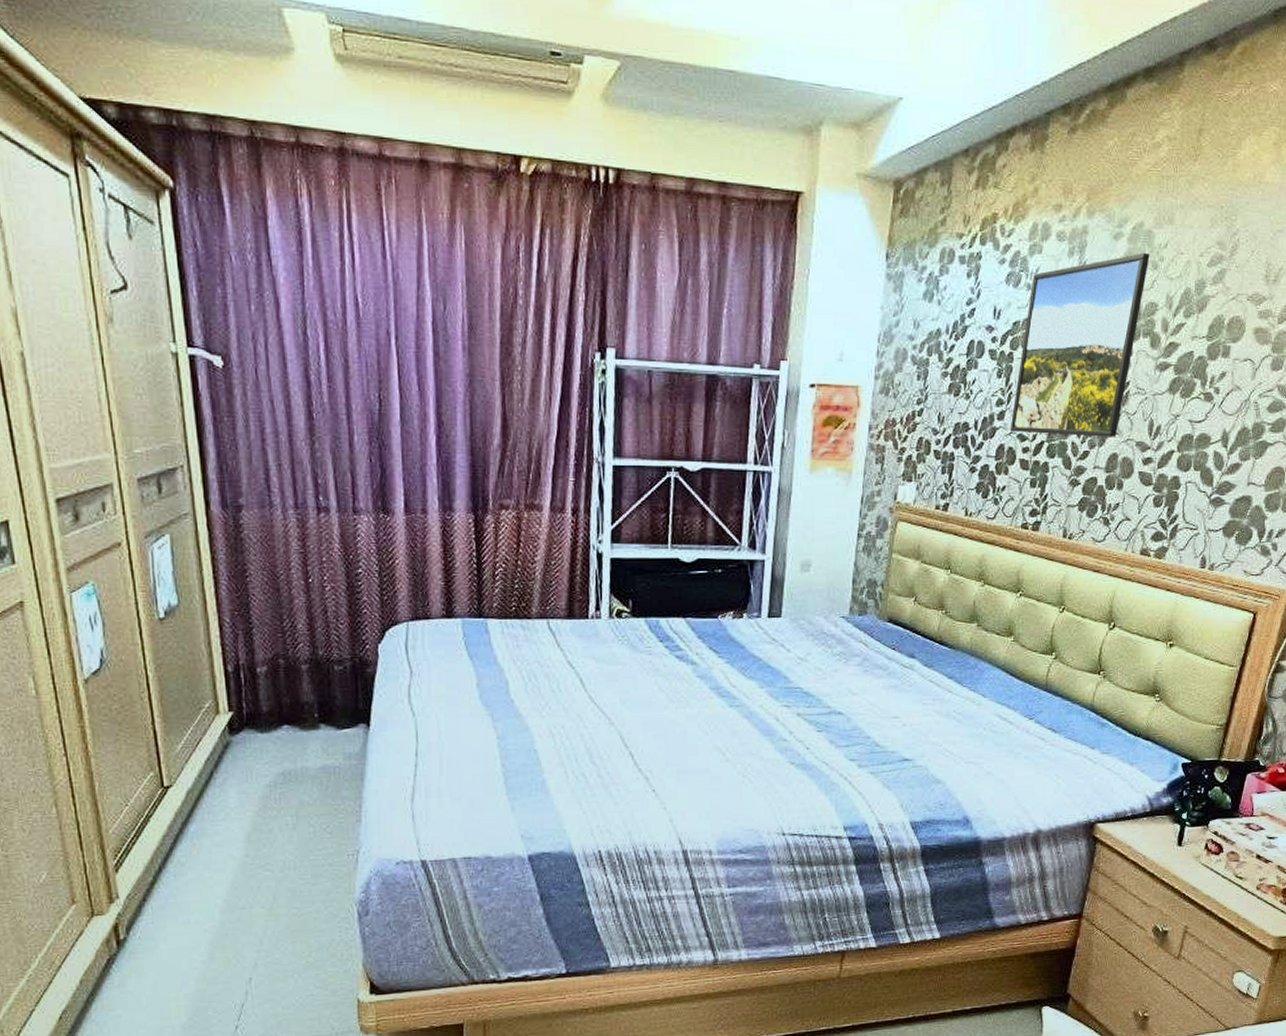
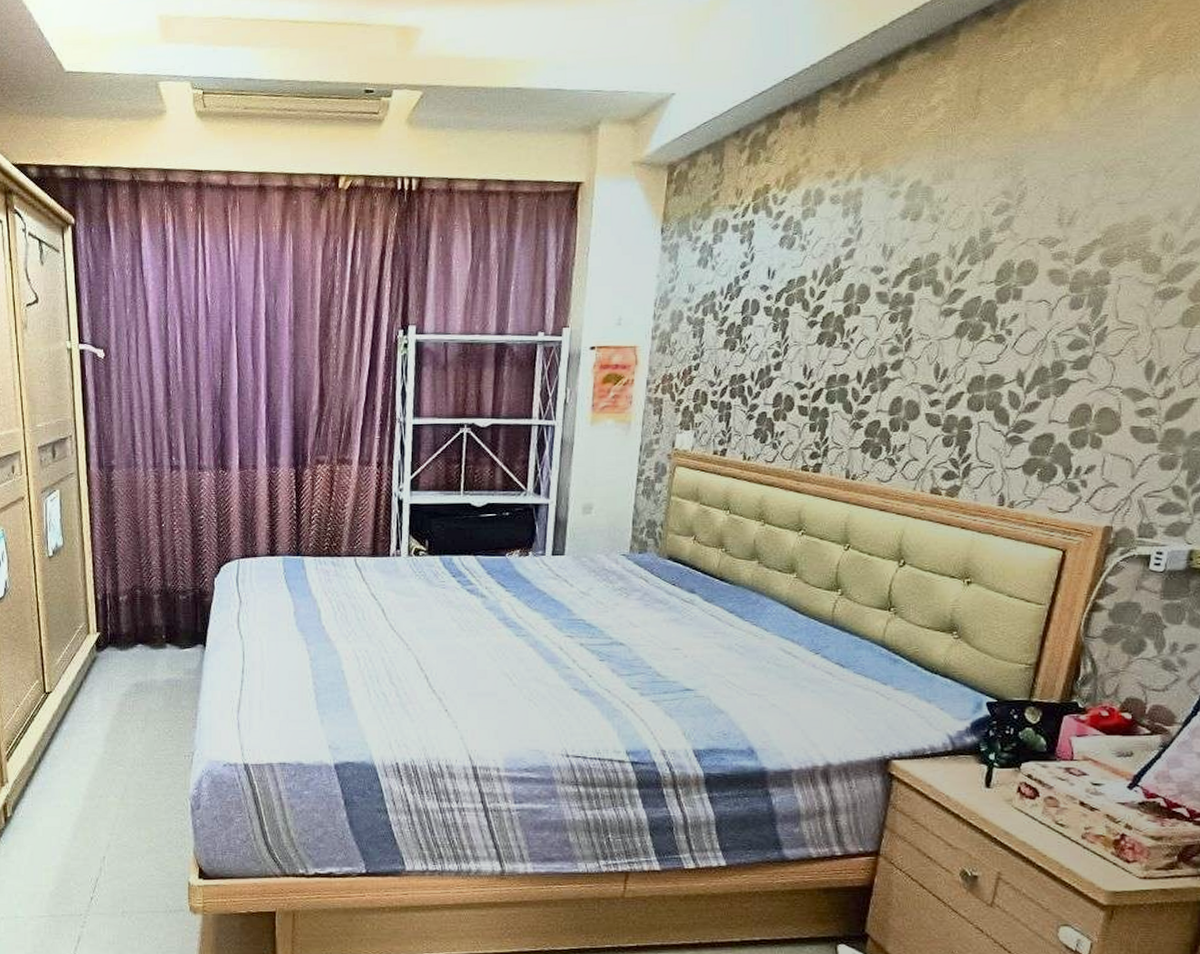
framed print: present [1010,252,1150,437] -> none [787,207,929,382]

